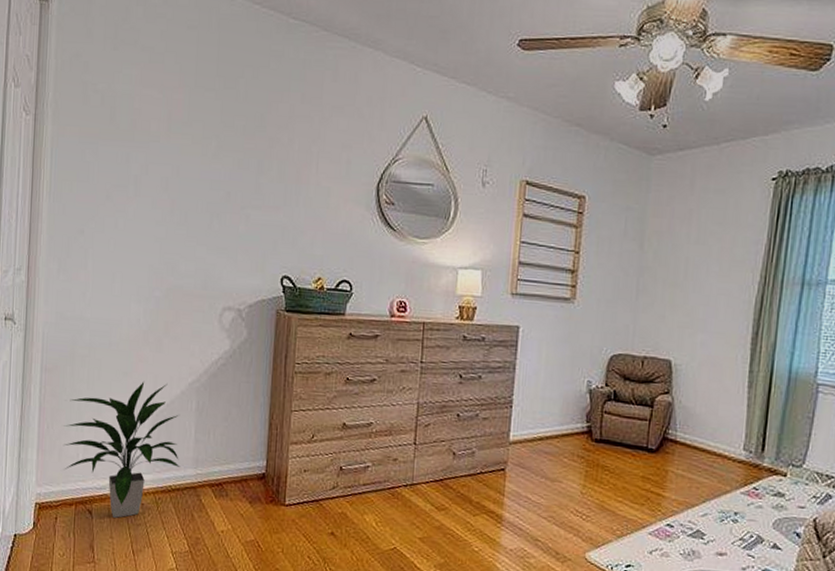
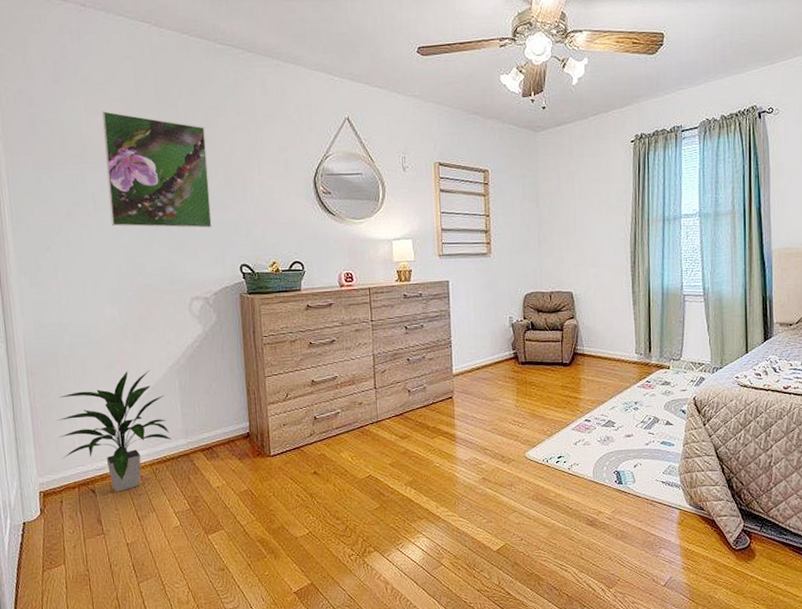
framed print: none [150,85,263,230] -> present [102,111,212,229]

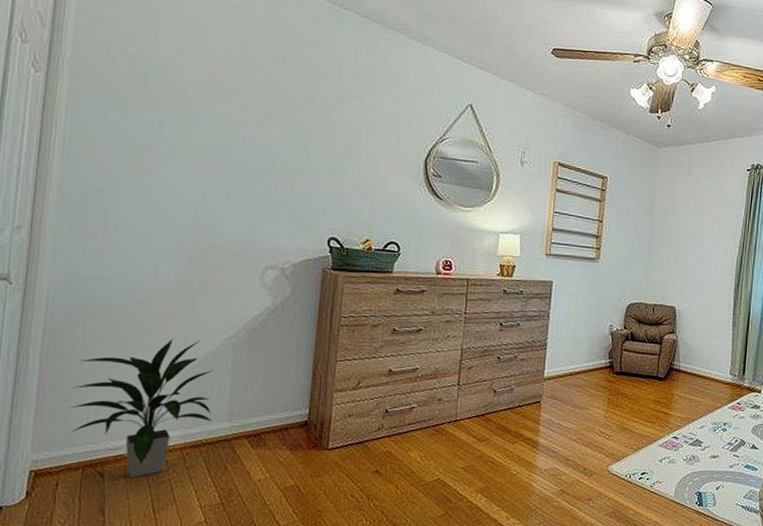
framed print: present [102,111,212,229] -> none [185,55,313,195]

